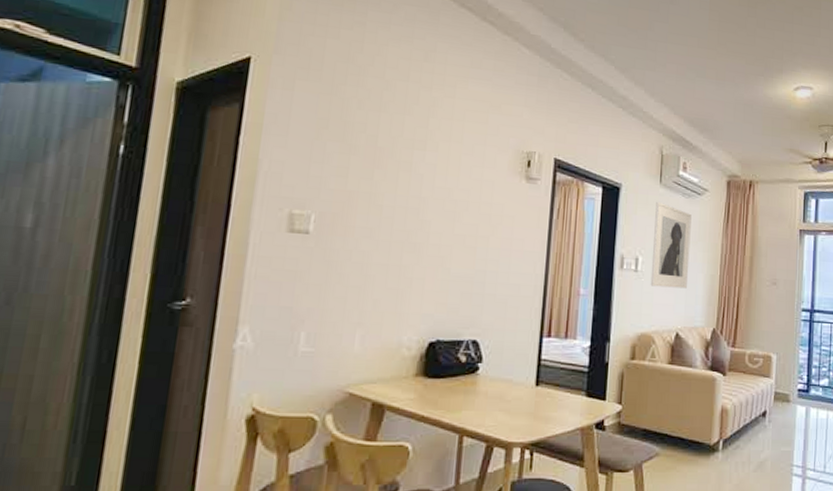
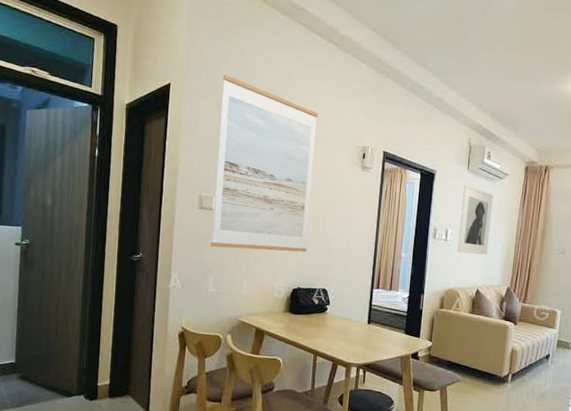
wall art: none [304,51,468,291] -> present [210,75,318,252]

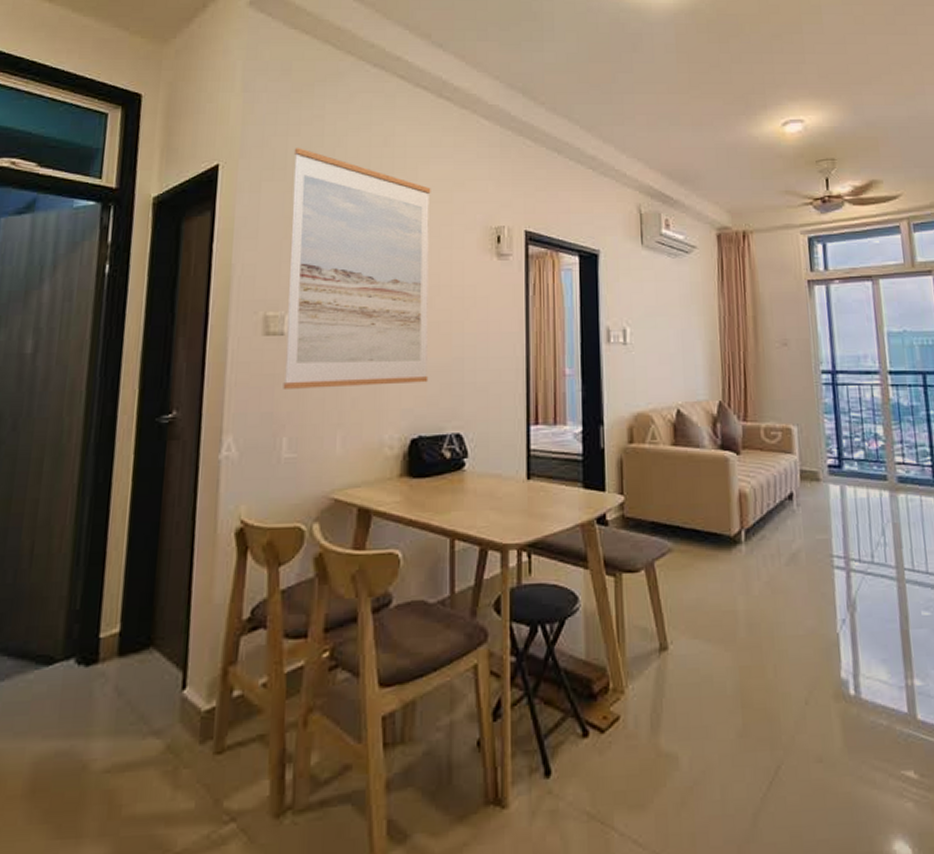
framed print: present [457,184,493,255] -> none [639,265,685,360]

